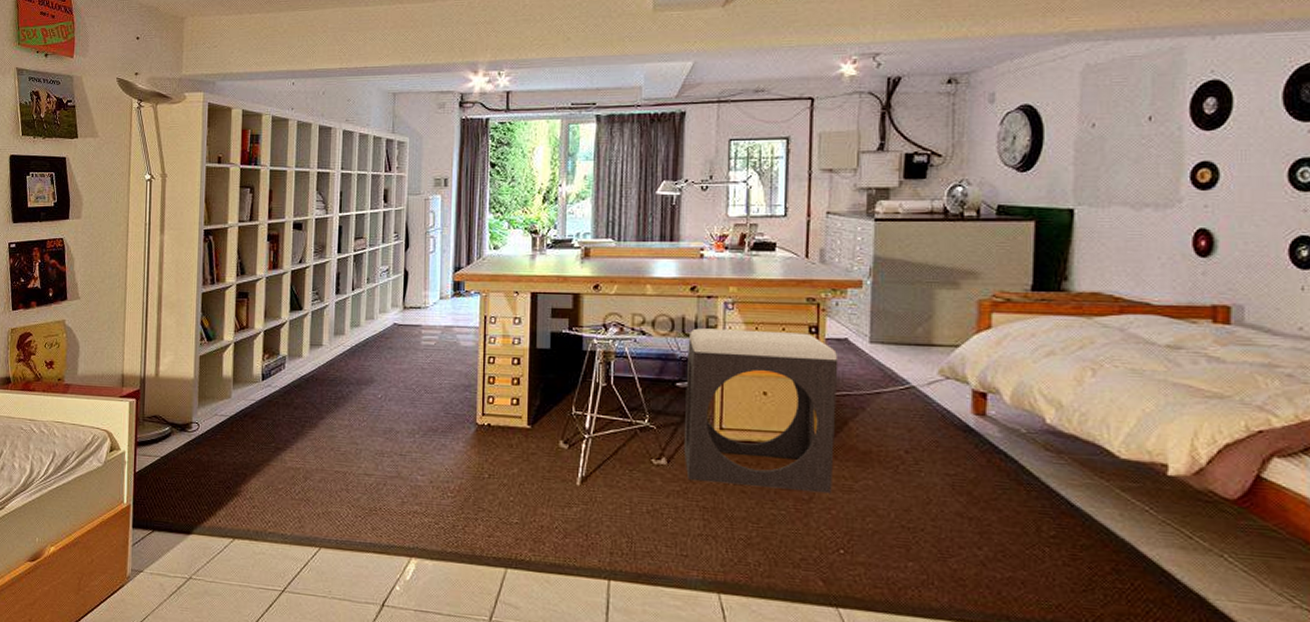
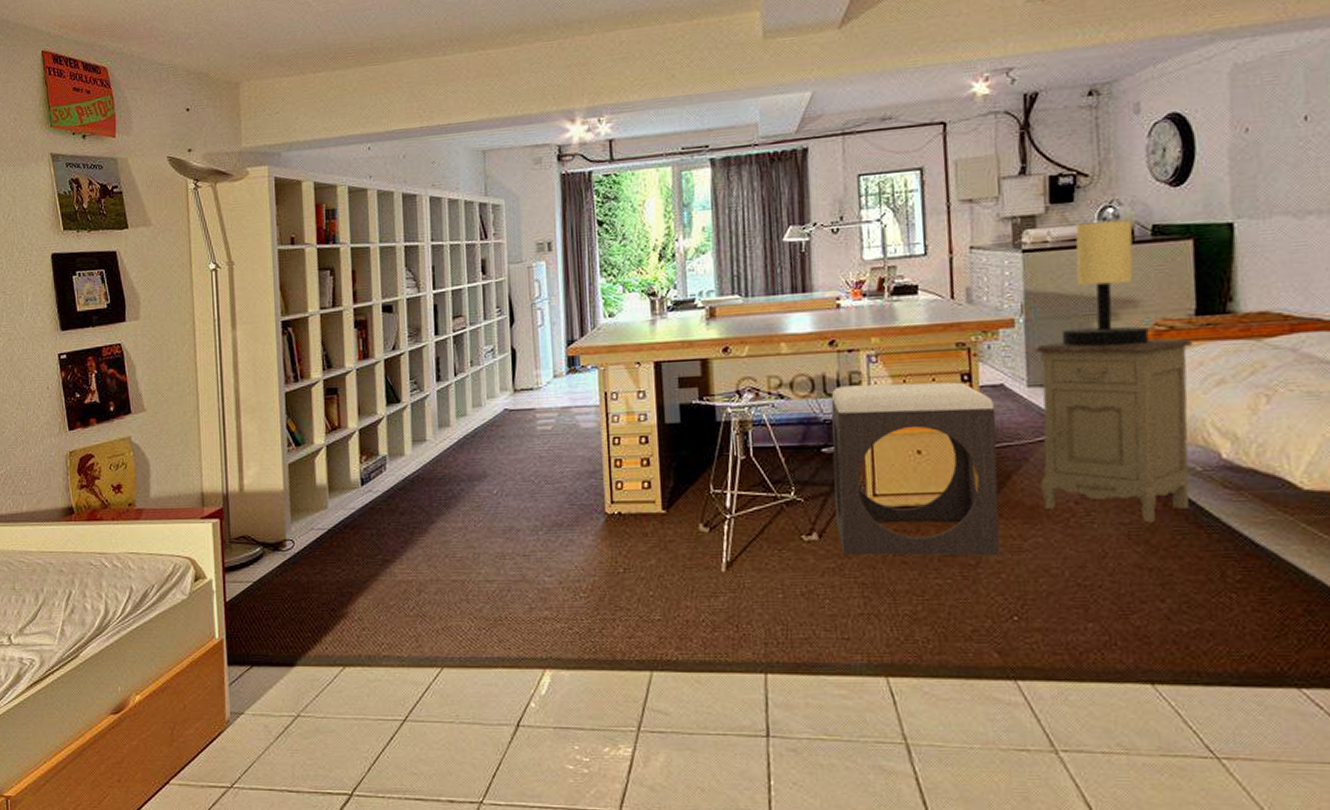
nightstand: none [875,305,1028,475] -> present [1035,338,1194,522]
table lamp: none [905,199,986,314] -> present [1061,219,1150,347]

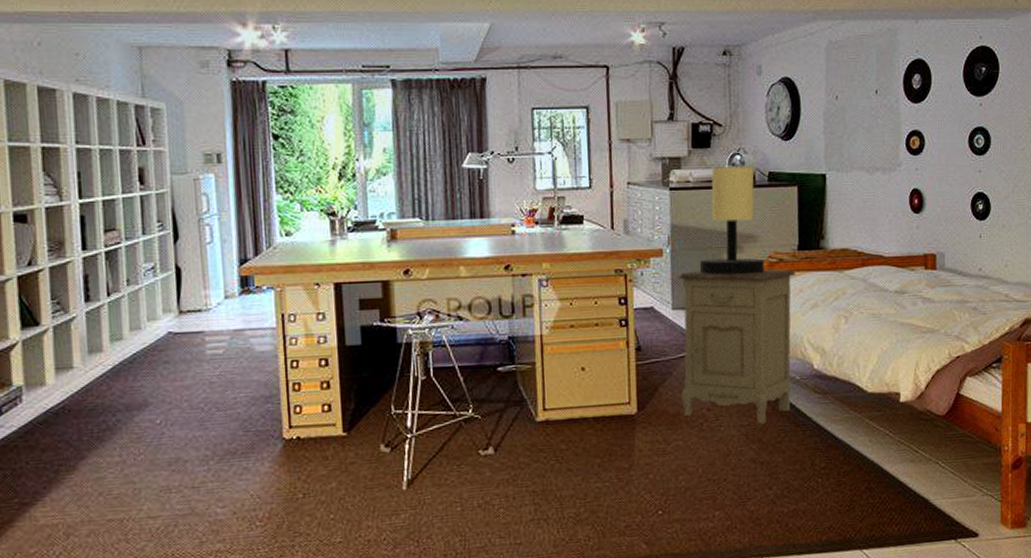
footstool: present [831,382,1000,557] -> none [506,305,649,466]

